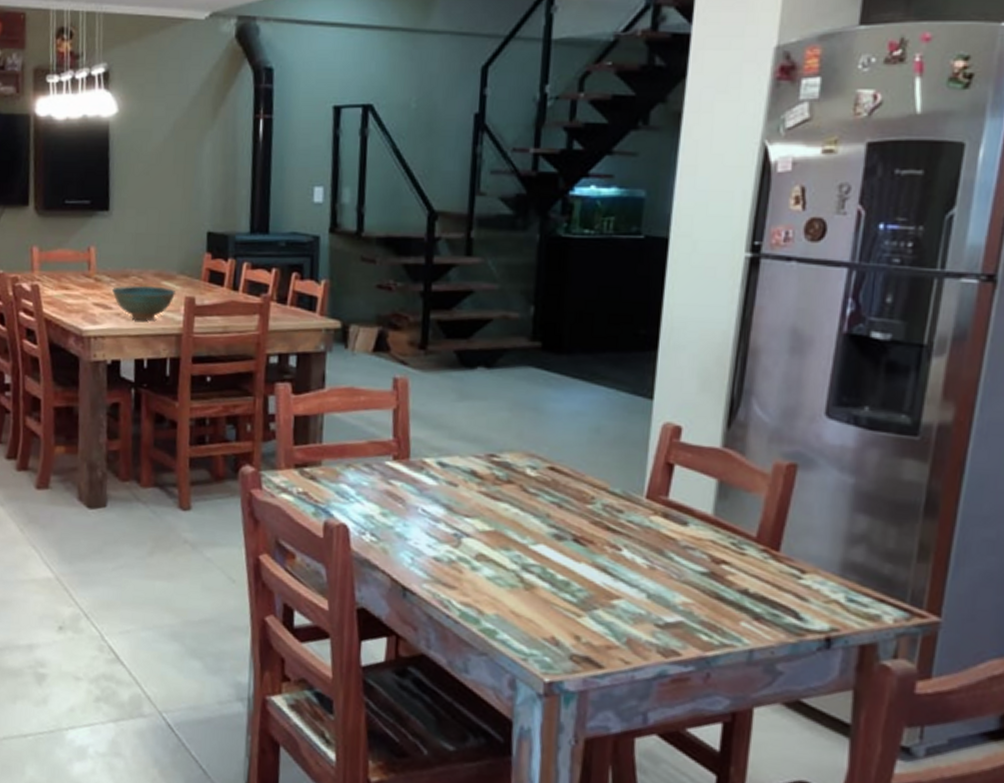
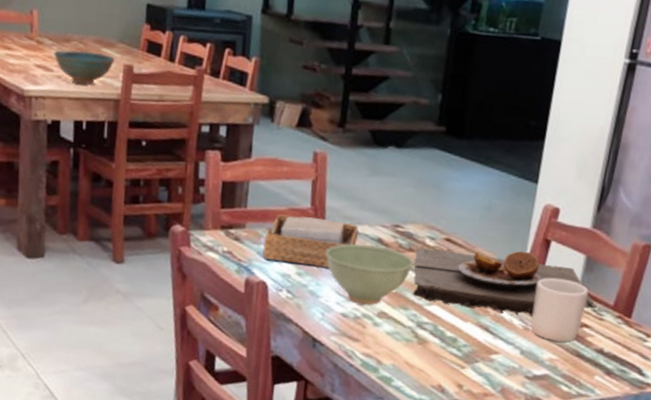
napkin holder: none [340,448,448,506] -> present [261,214,359,268]
bowl: none [412,478,514,547] -> present [325,244,414,306]
plate: none [515,477,736,552] -> present [413,246,597,315]
mug: none [657,507,724,583] -> present [531,277,589,342]

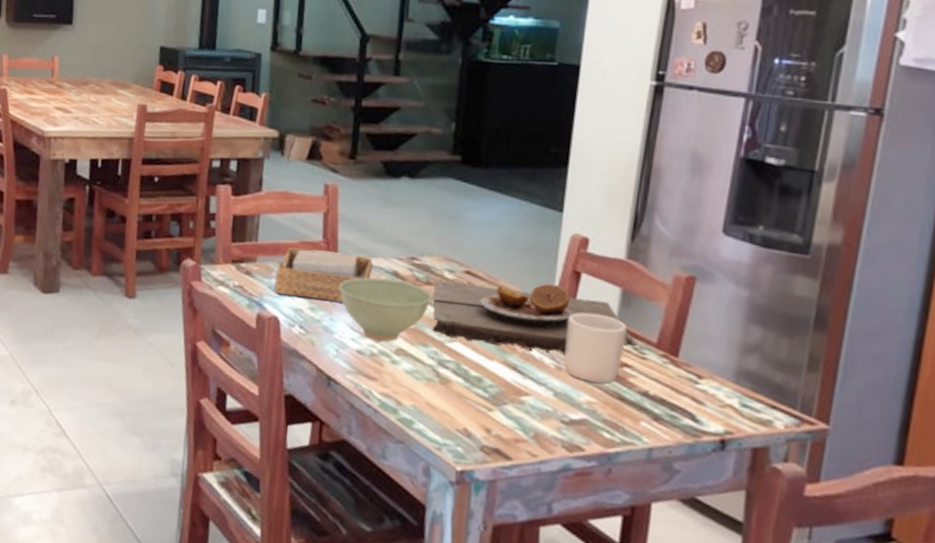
bowl: present [54,50,115,85] -> none [72,92,129,124]

